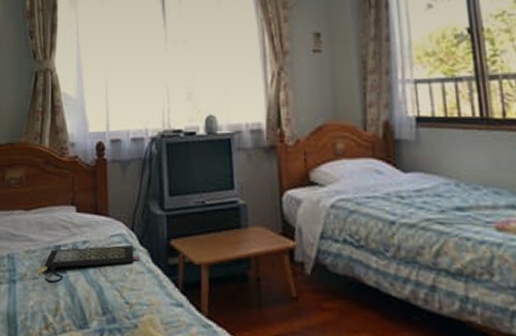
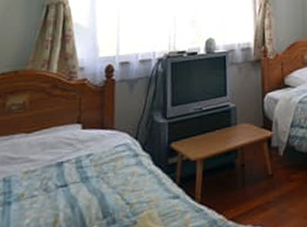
clutch bag: present [36,244,139,284] -> none [35,151,141,199]

